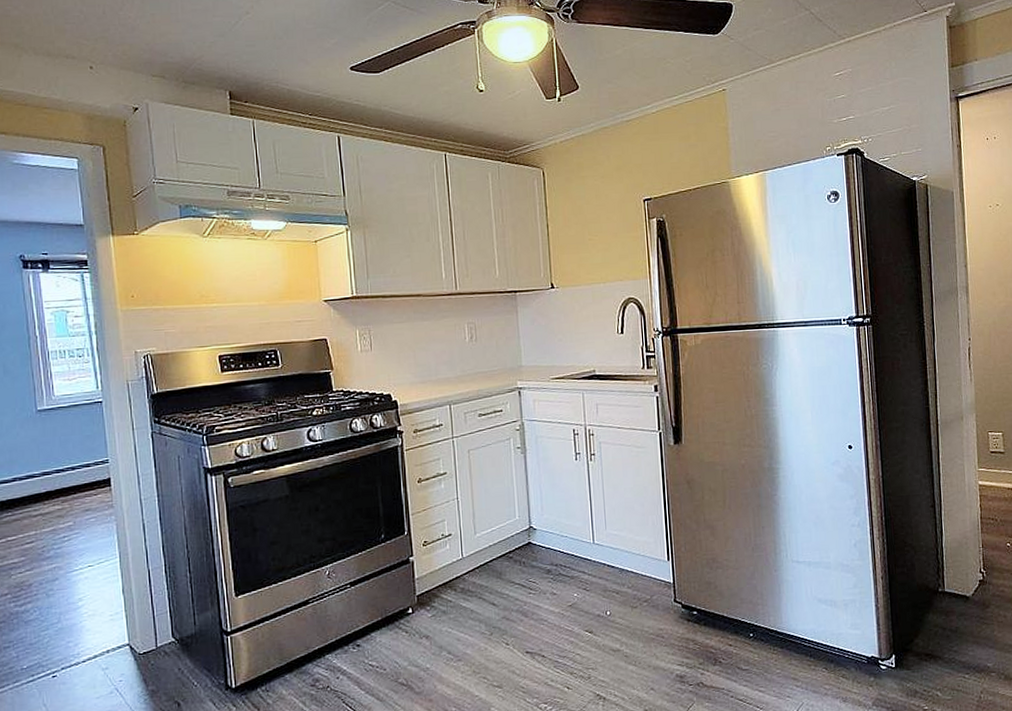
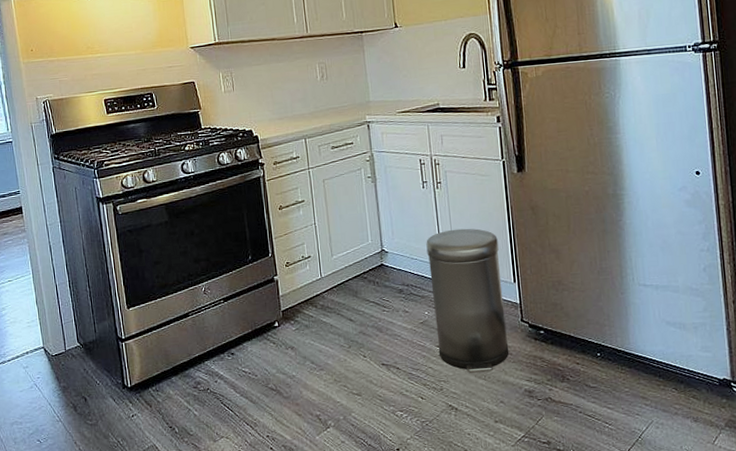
pedal bin: none [577,503,661,659] -> present [426,228,509,373]

